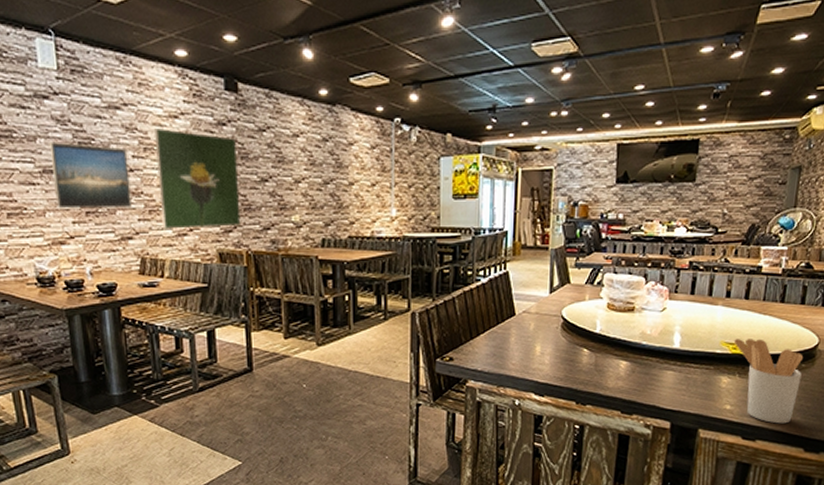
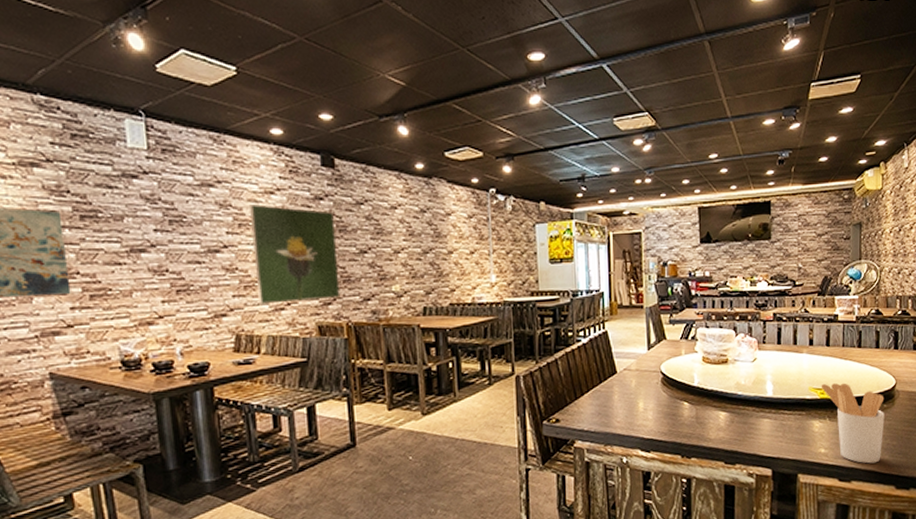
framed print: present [49,142,132,209] -> none [137,220,226,289]

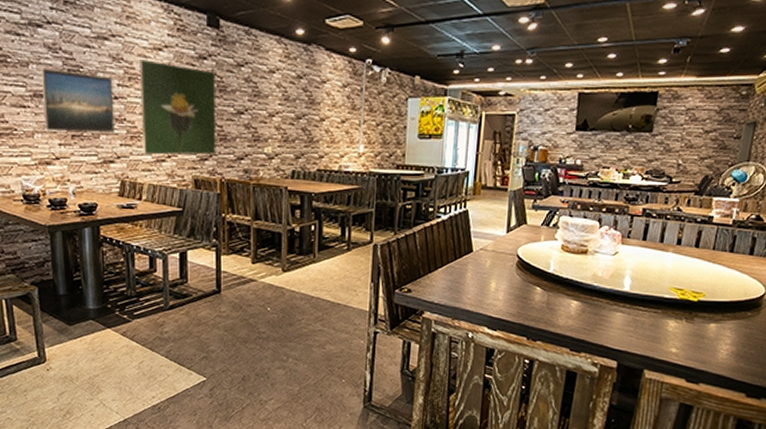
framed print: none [137,220,226,289] -> present [40,68,115,134]
utensil holder: present [821,383,884,464] -> none [682,285,750,369]

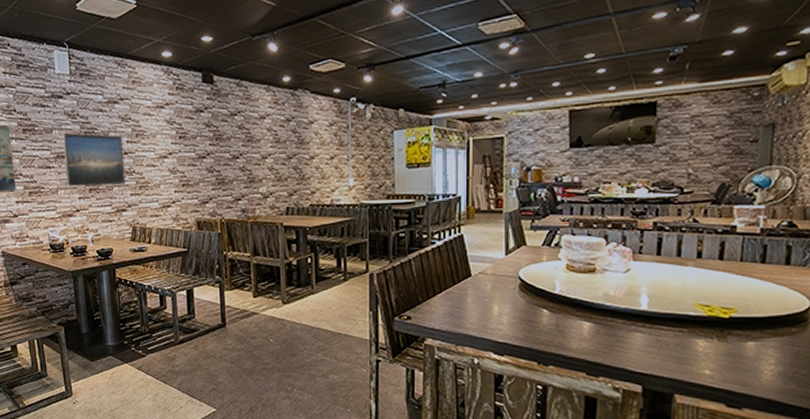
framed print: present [140,60,216,155] -> none [145,117,216,202]

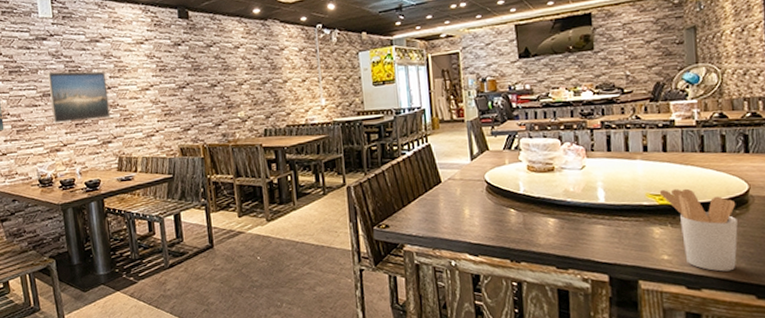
utensil holder: none [709,301,794,392] -> present [659,188,738,272]

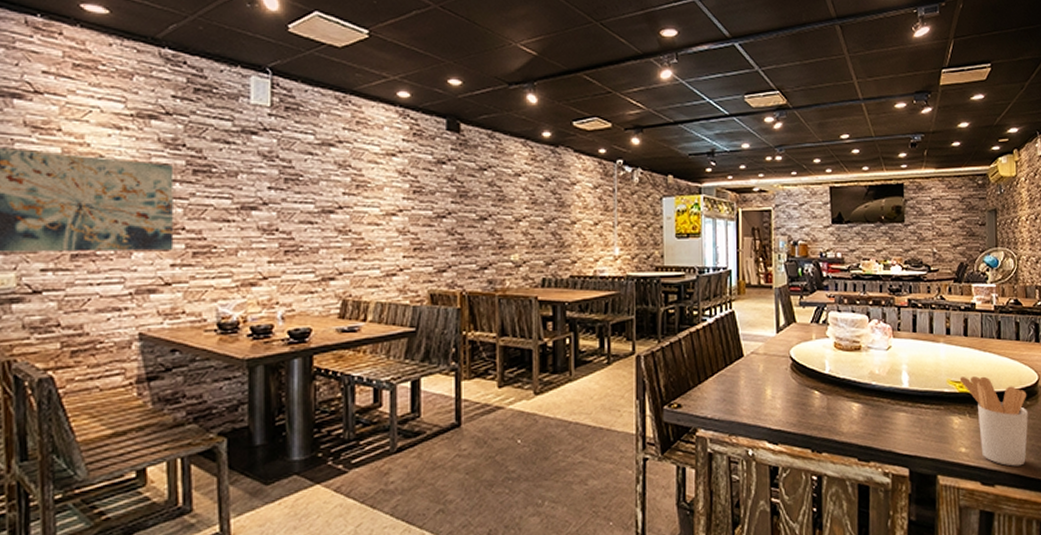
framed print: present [47,71,110,124] -> none [251,177,338,248]

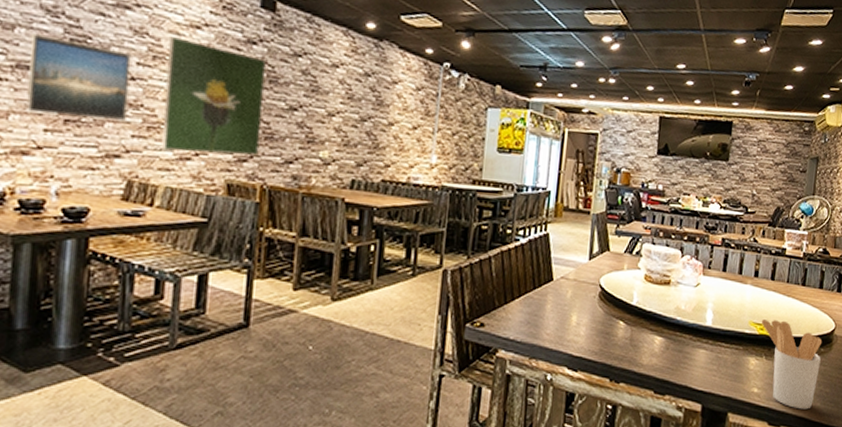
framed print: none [251,177,338,248] -> present [26,33,132,122]
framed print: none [369,166,457,269] -> present [162,36,266,155]

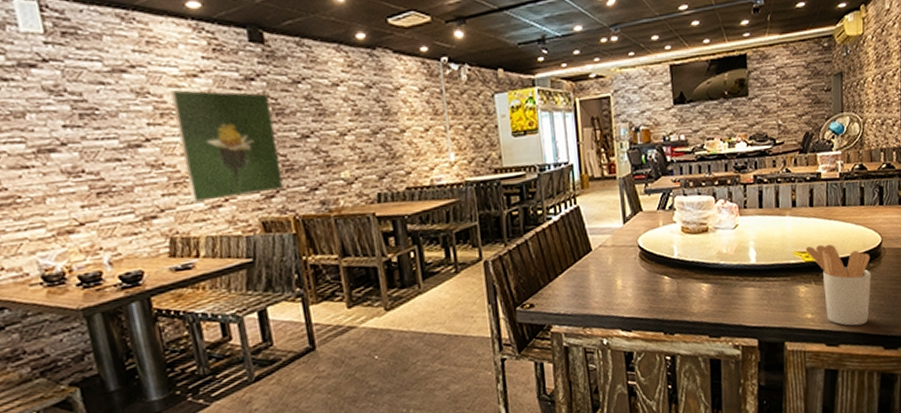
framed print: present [26,33,132,122] -> none [42,115,153,193]

